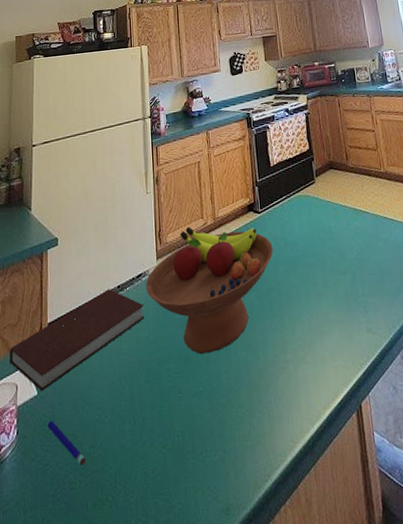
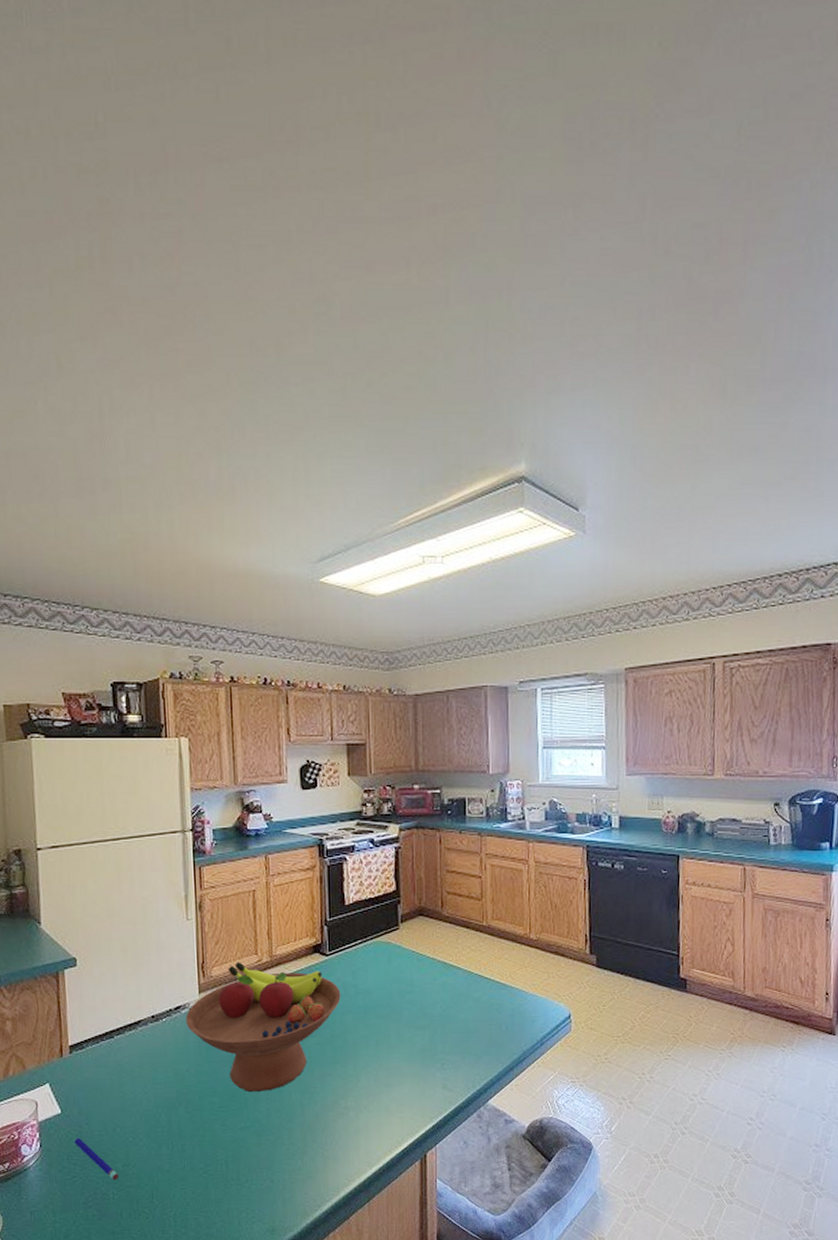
notebook: present [10,289,145,392] -> none [25,1018,185,1111]

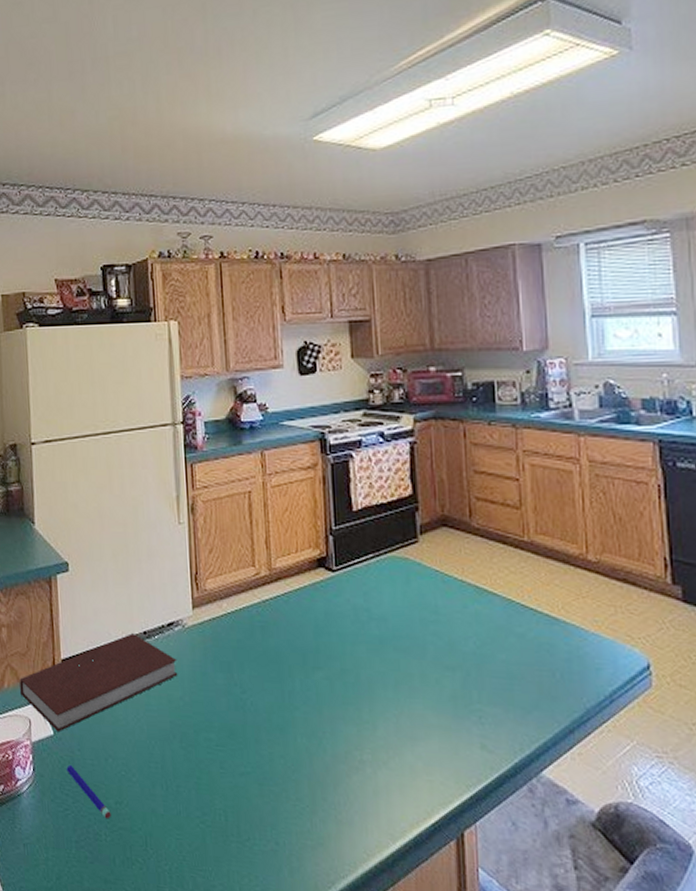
notebook: none [25,1018,185,1111] -> present [19,633,178,733]
fruit bowl: present [185,962,341,1093] -> none [179,574,351,731]

